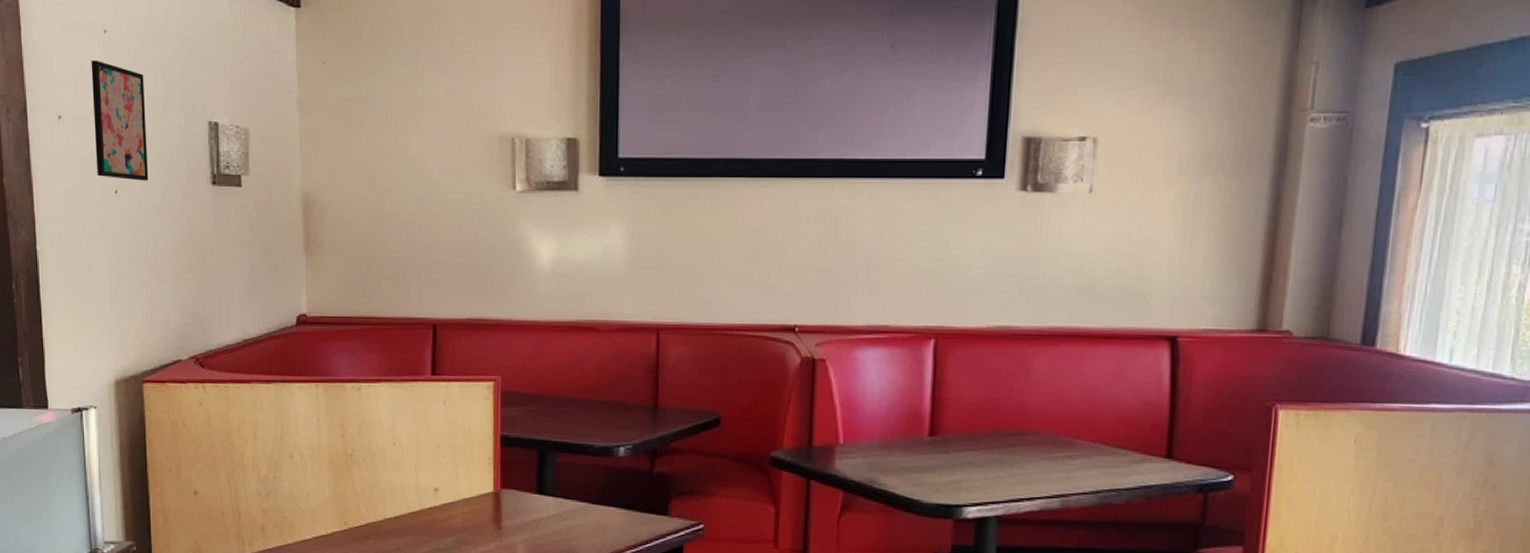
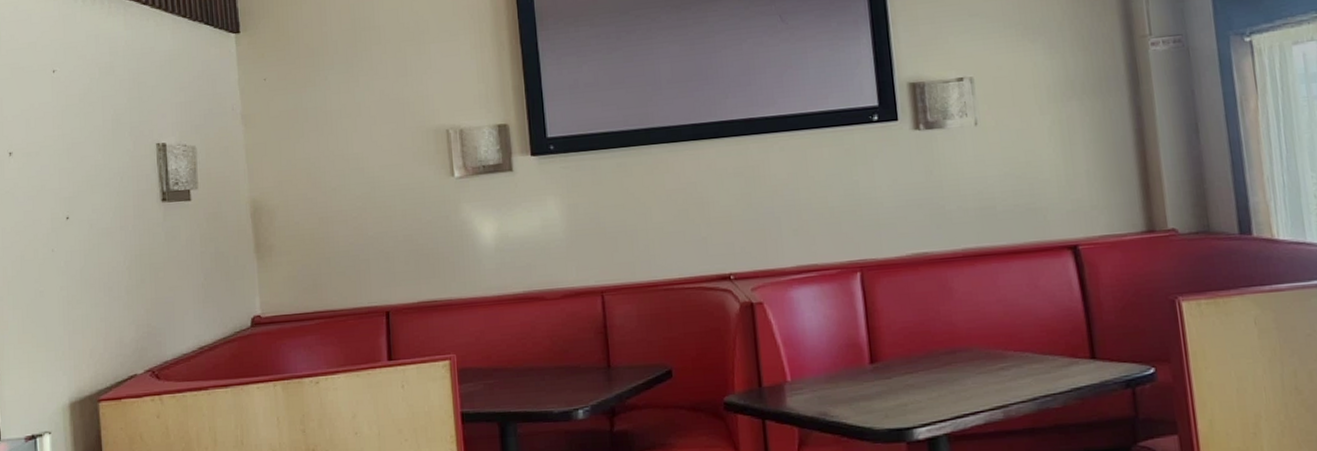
wall art: present [91,59,149,181] -> none [41,97,99,206]

